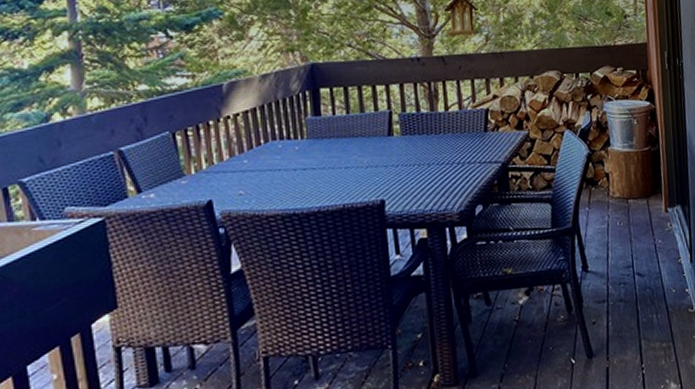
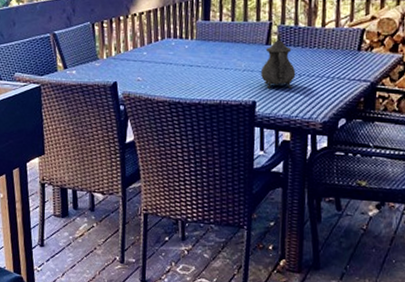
teapot: none [386,121,425,184] -> present [261,32,296,89]

